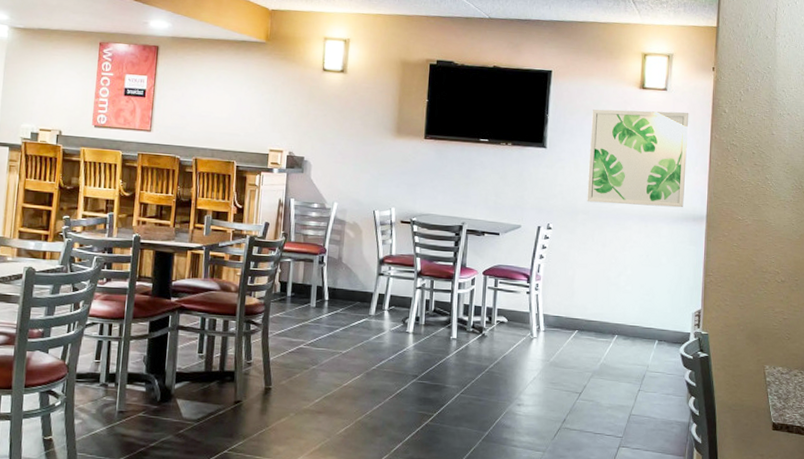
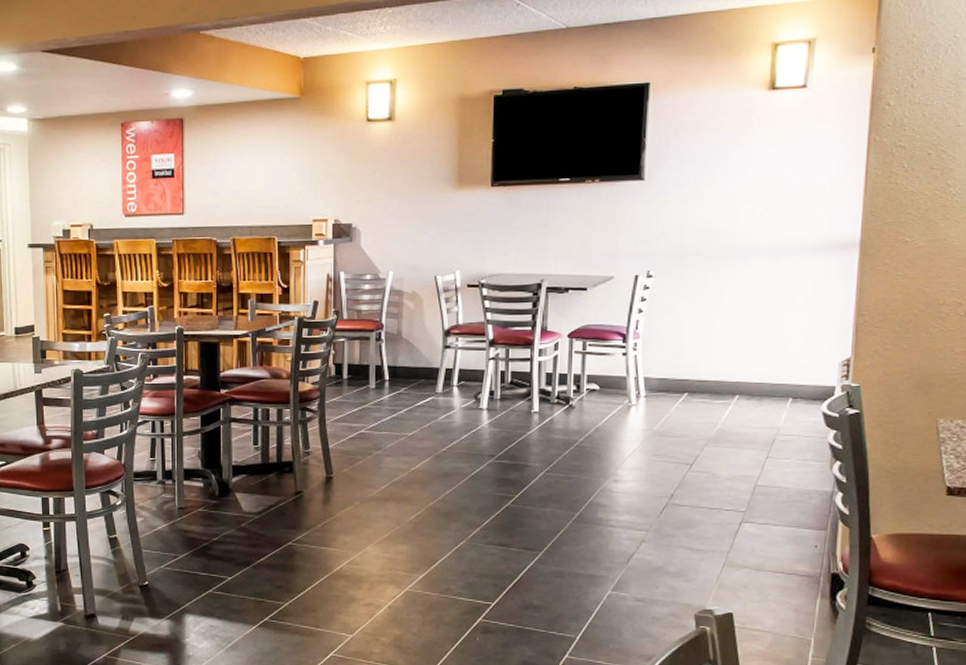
wall art: present [587,109,689,208] -> none [698,112,838,240]

